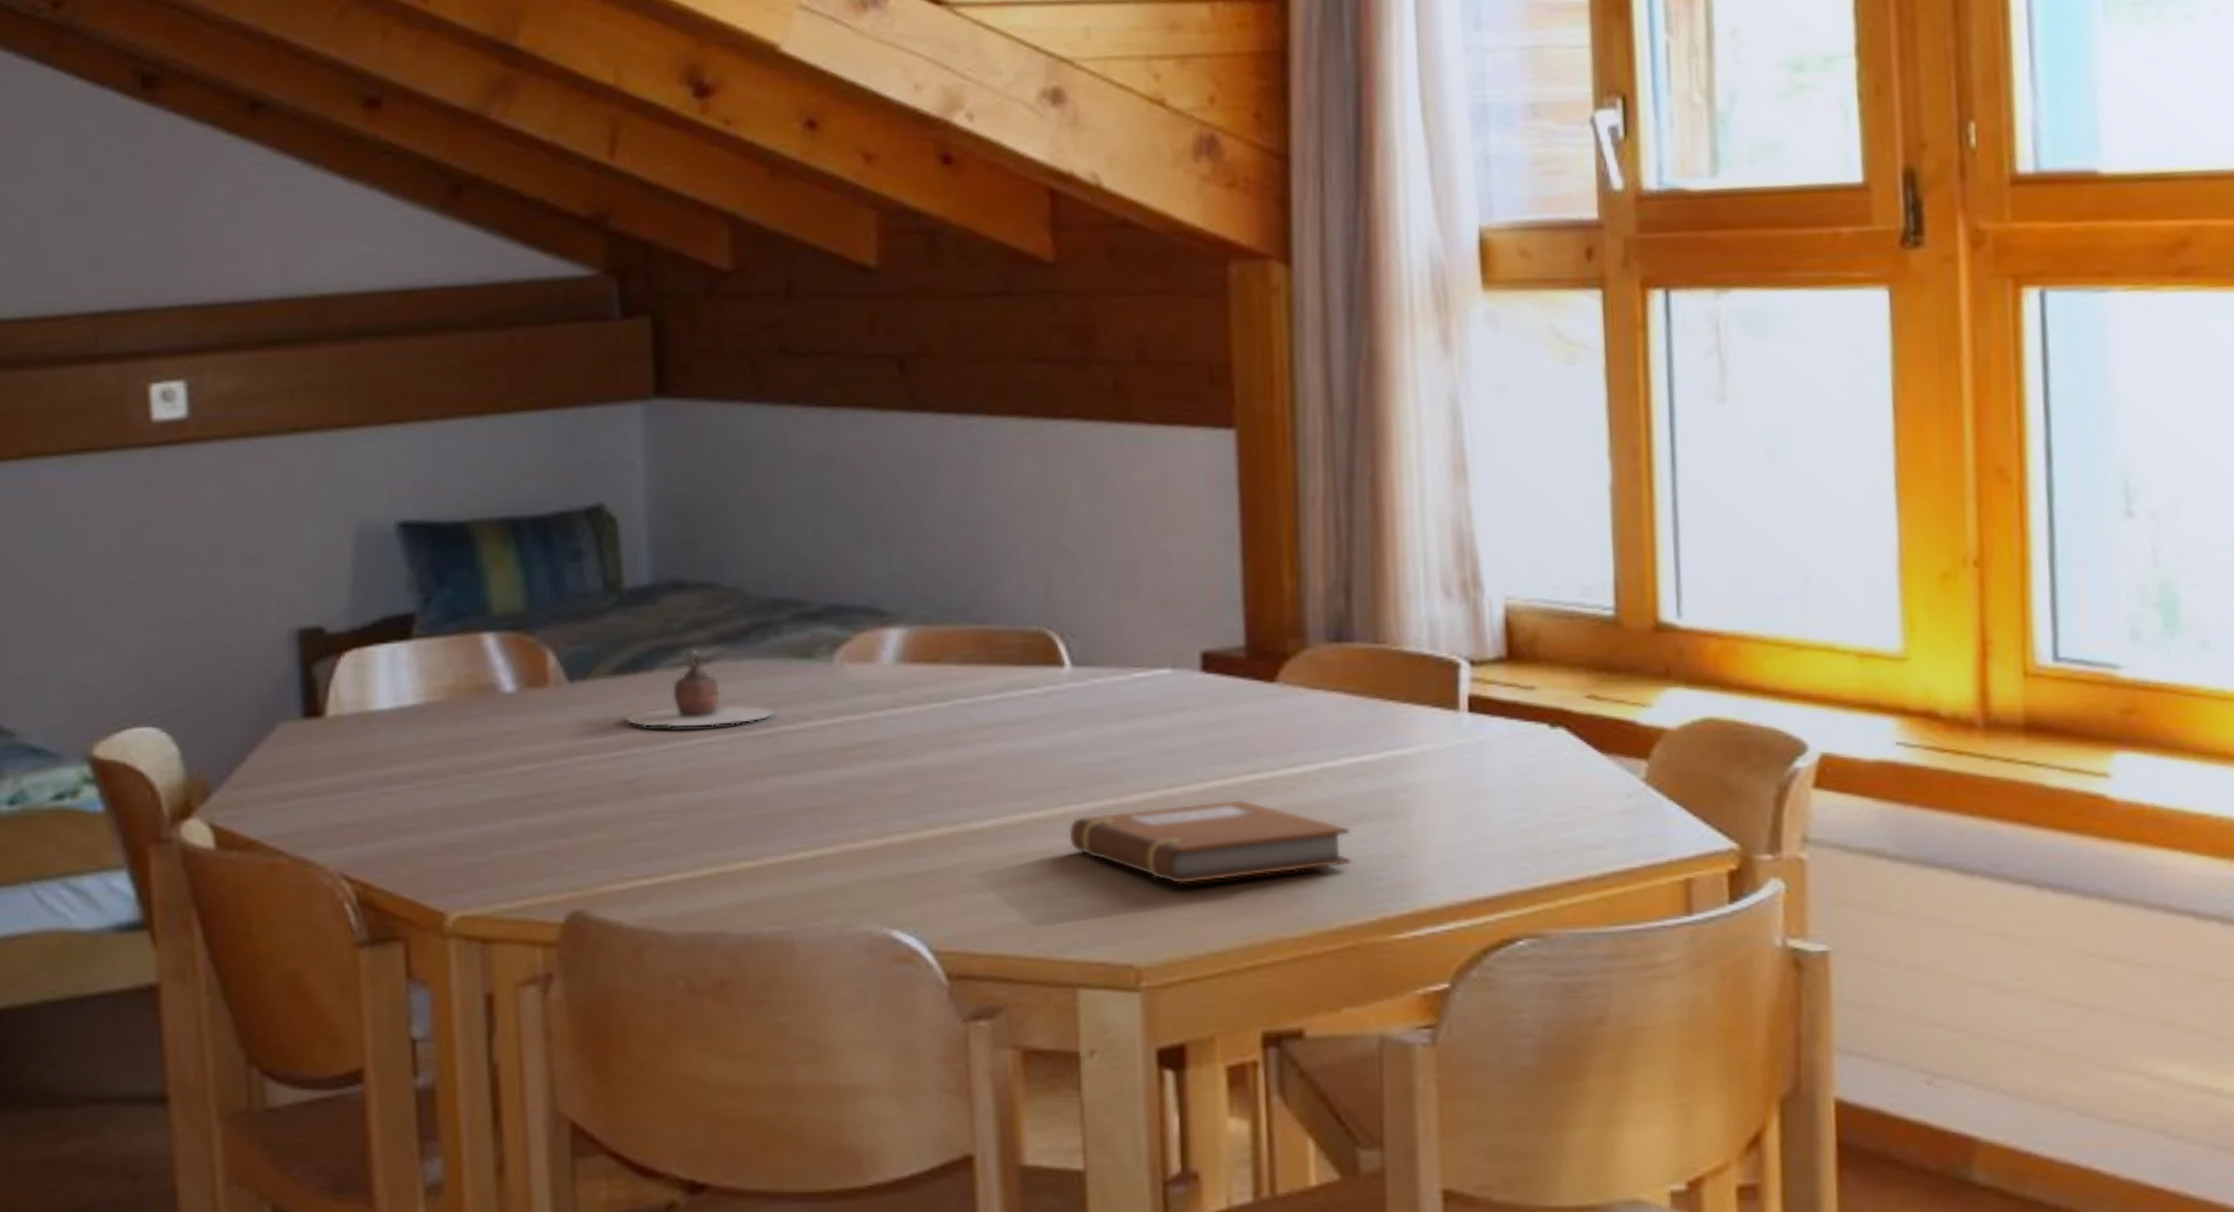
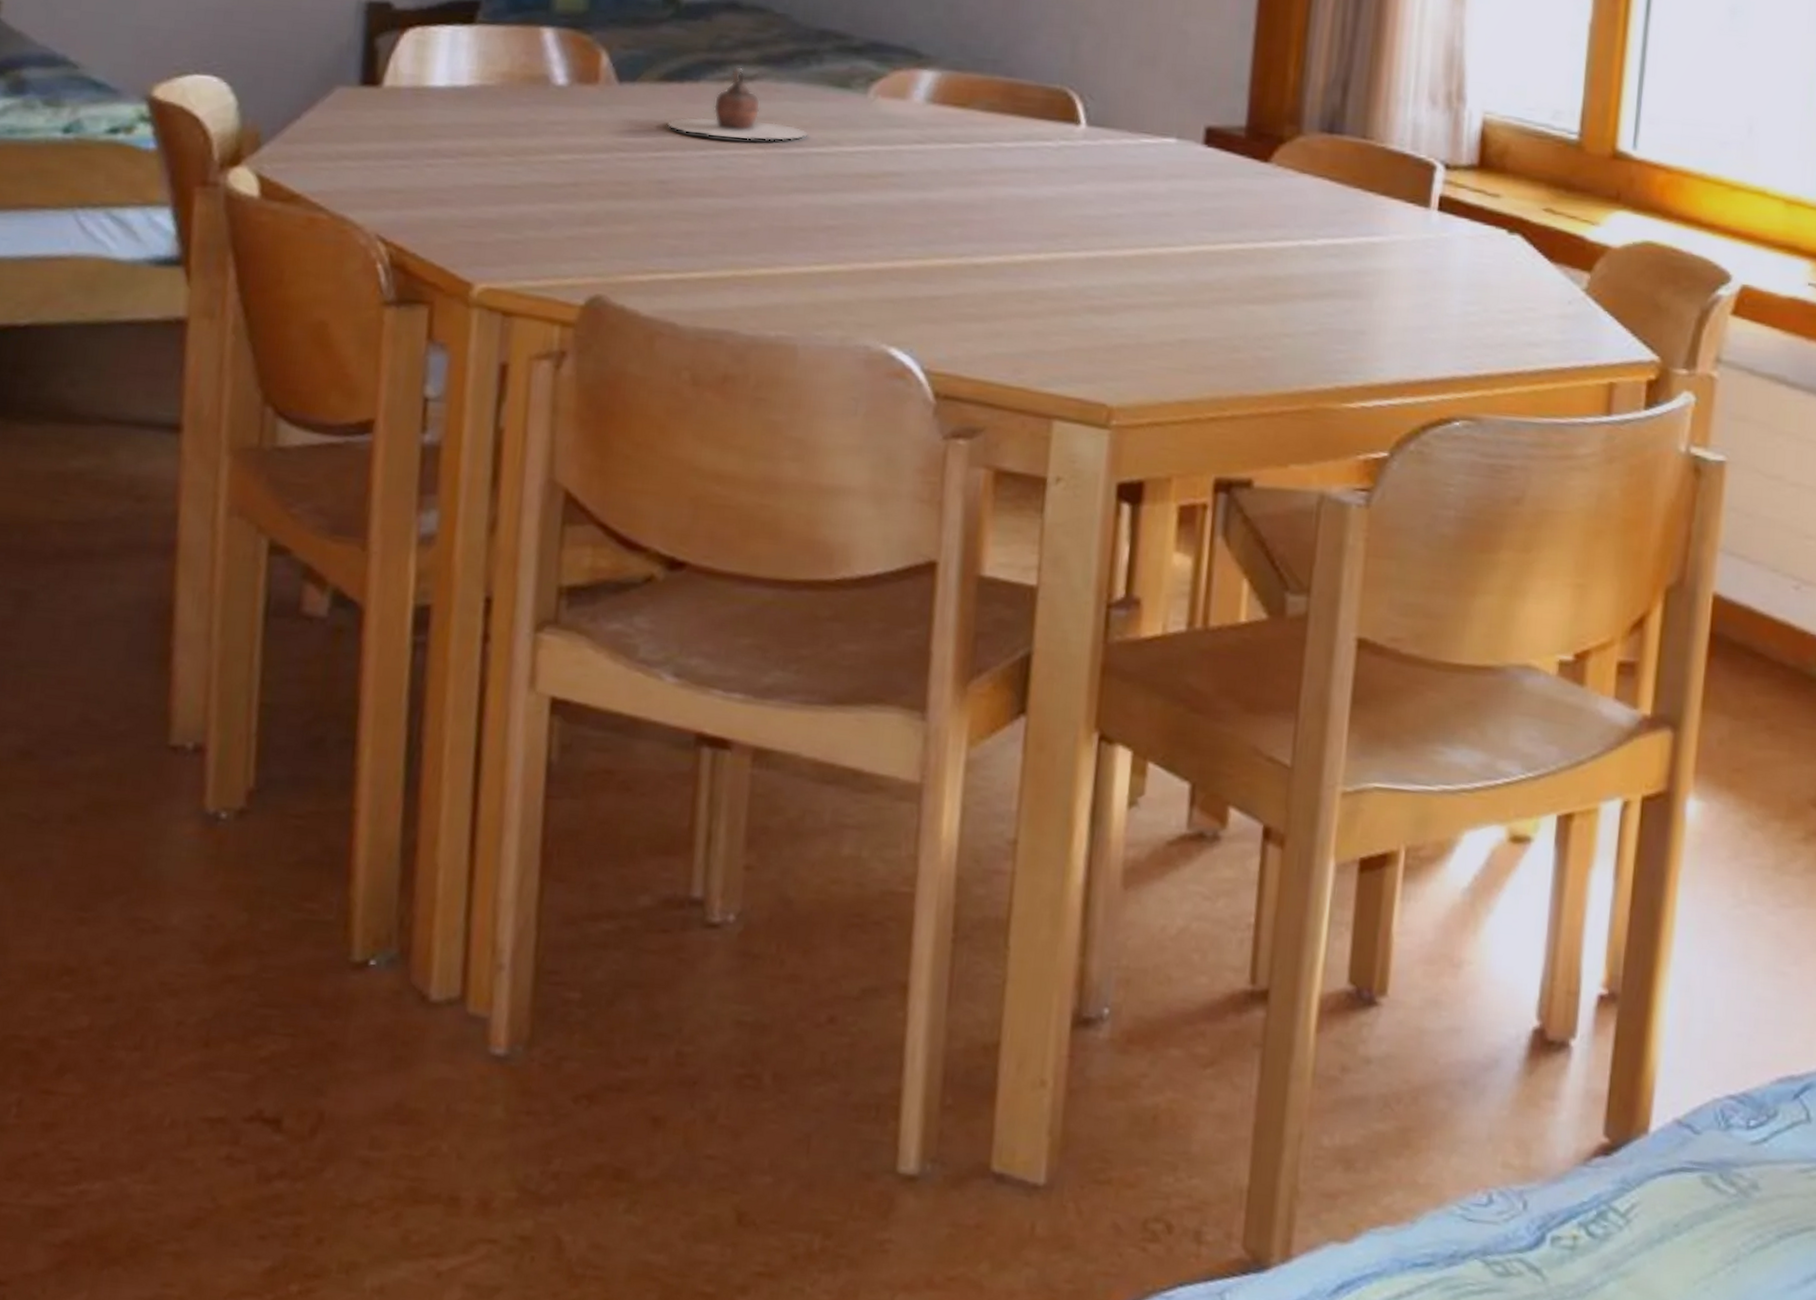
notebook: present [1069,798,1352,885] -> none [1063,262,1318,337]

